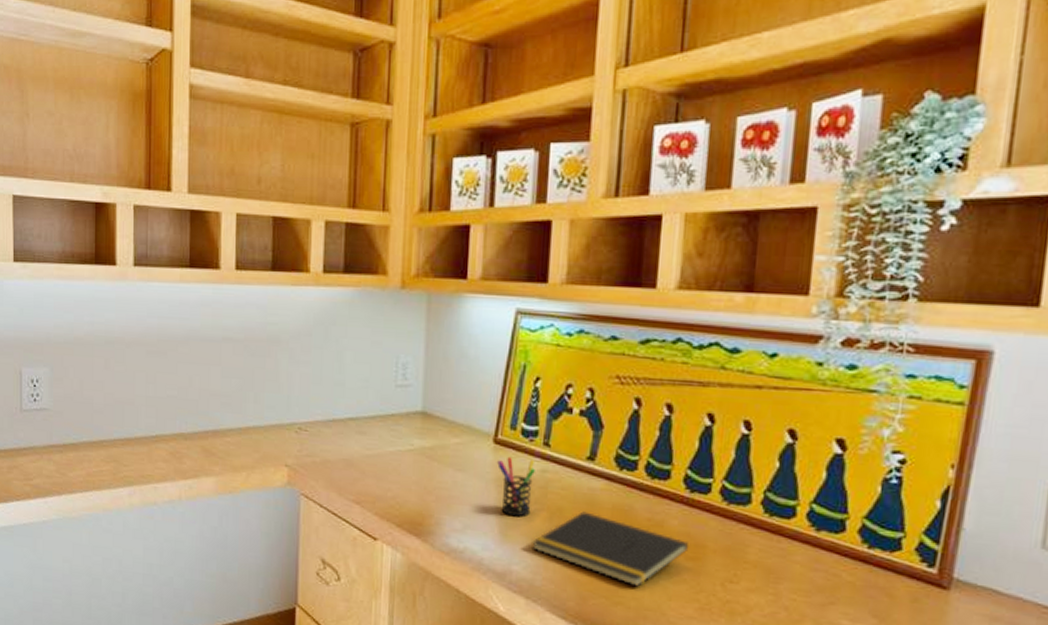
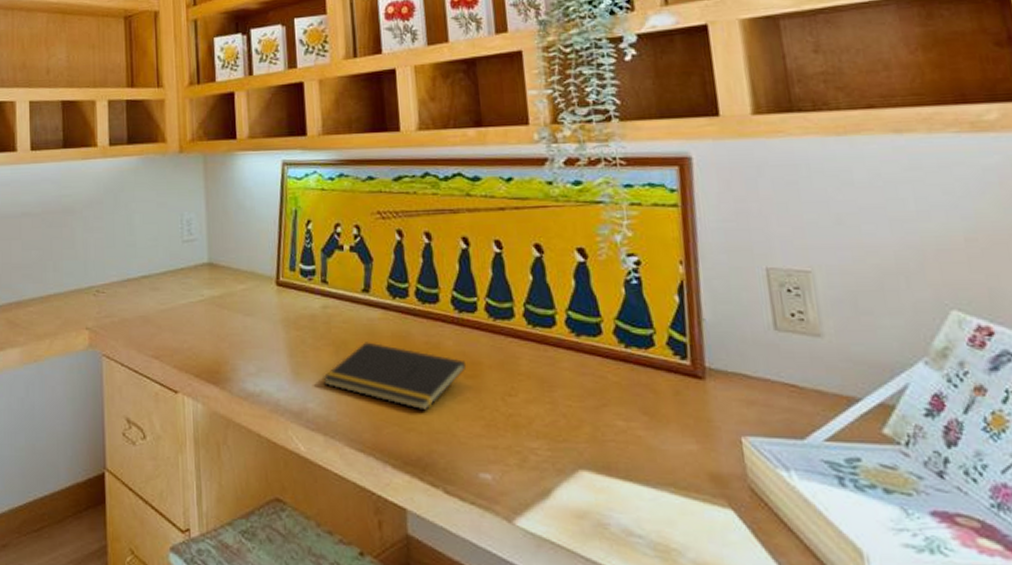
pen holder: present [497,456,535,517] -> none [282,297,318,355]

